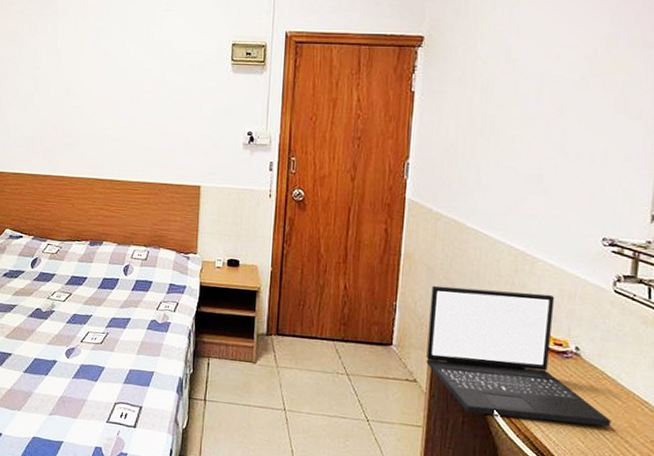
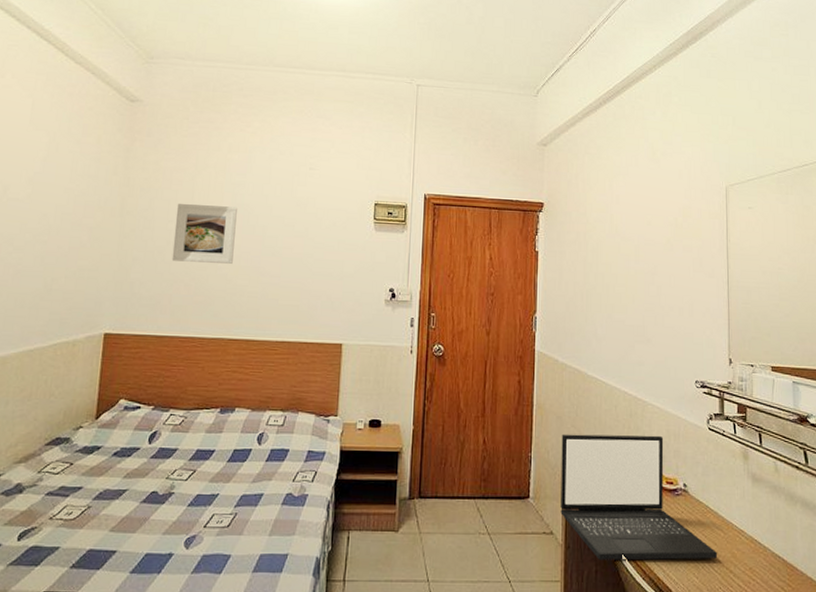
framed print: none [40,50,97,108] -> present [171,203,237,264]

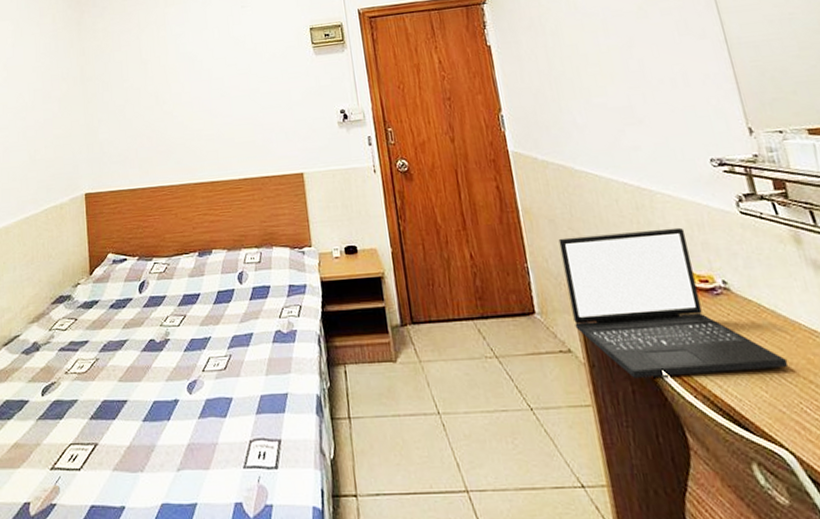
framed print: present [171,203,237,264] -> none [128,56,186,117]

